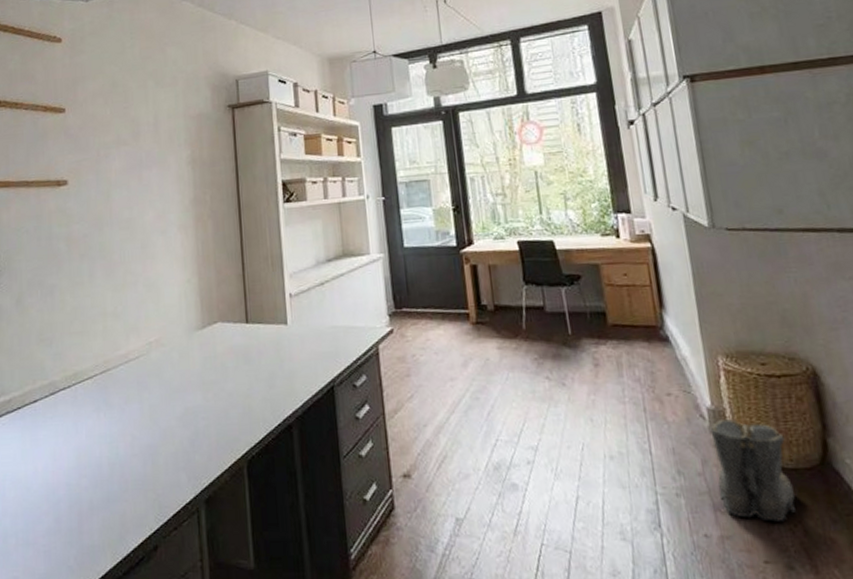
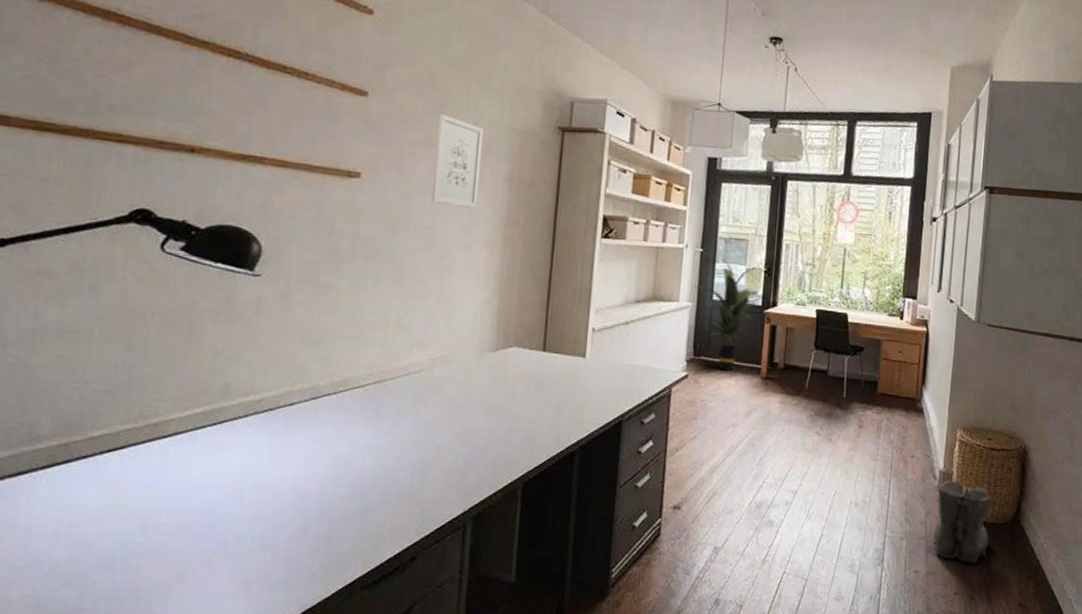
wall art: none [124,115,167,196] -> present [431,114,484,209]
indoor plant: none [383,203,453,321] -> present [694,259,761,371]

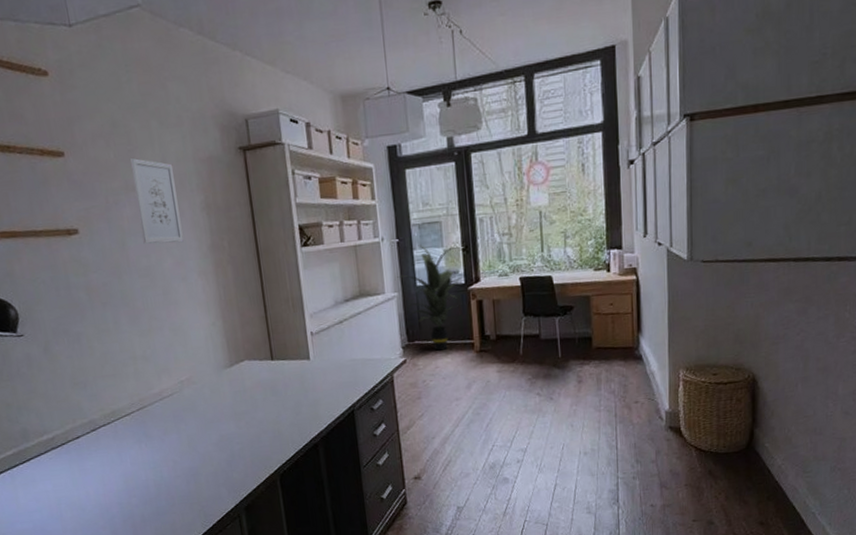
boots: present [932,479,991,563] -> none [666,418,723,492]

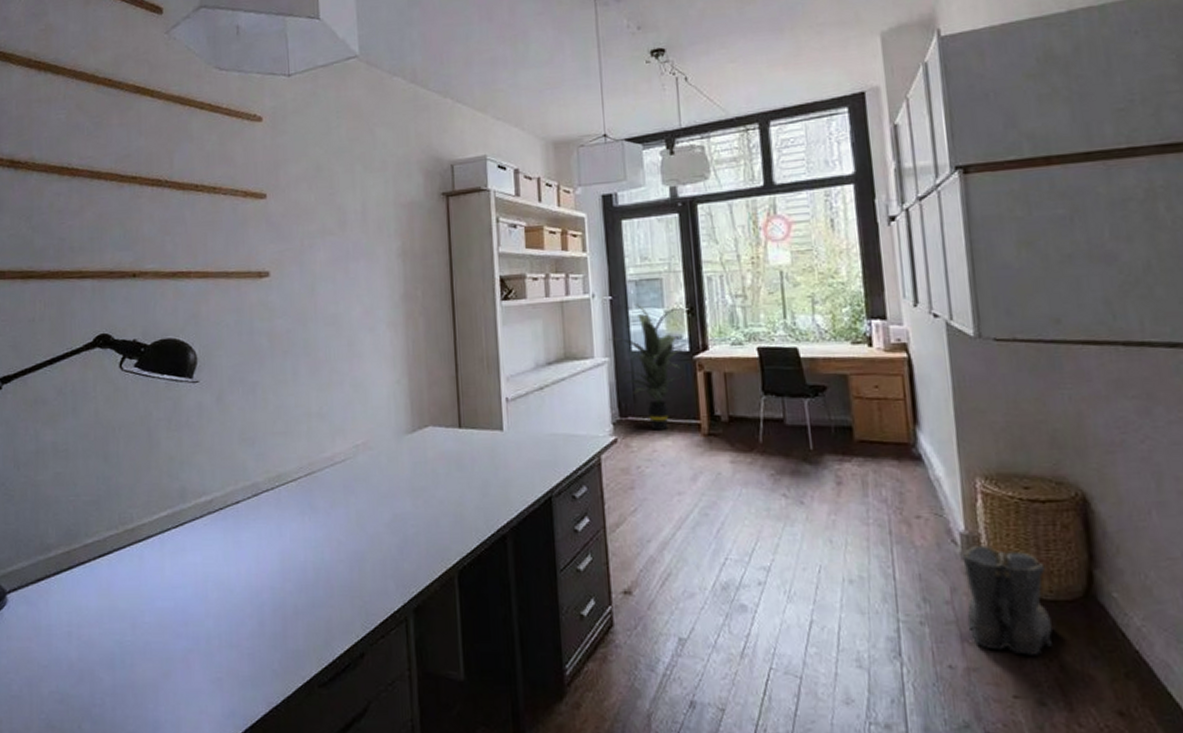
wall art: present [129,158,184,244] -> none [329,202,375,291]
boots: none [666,418,723,492] -> present [962,544,1052,655]

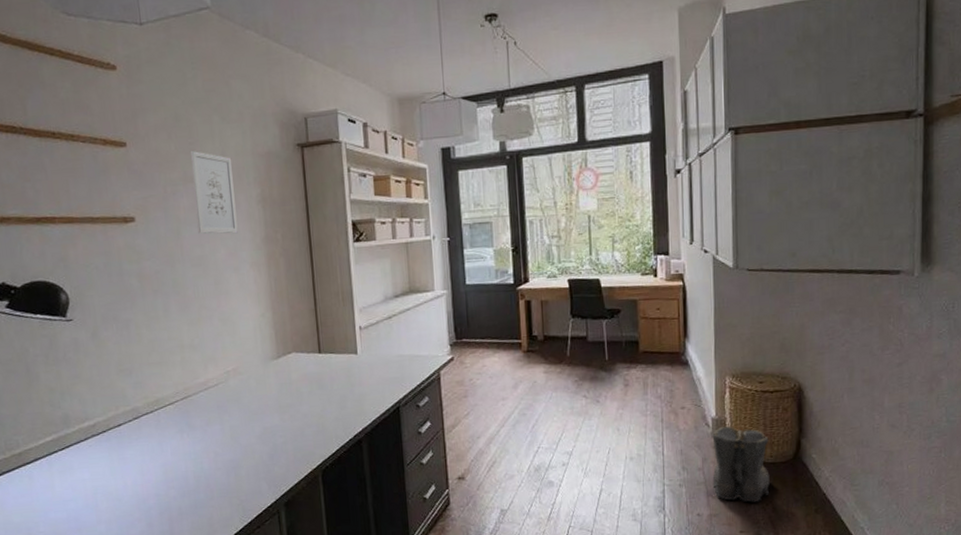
wall art: none [329,202,375,291] -> present [190,151,238,234]
indoor plant: present [609,304,686,430] -> none [447,244,511,349]

